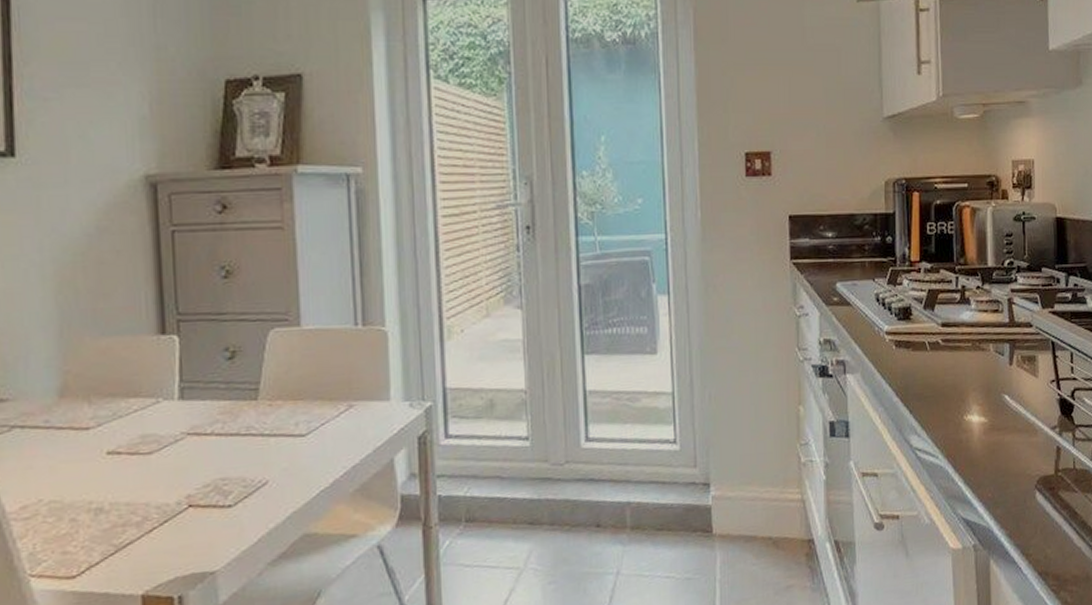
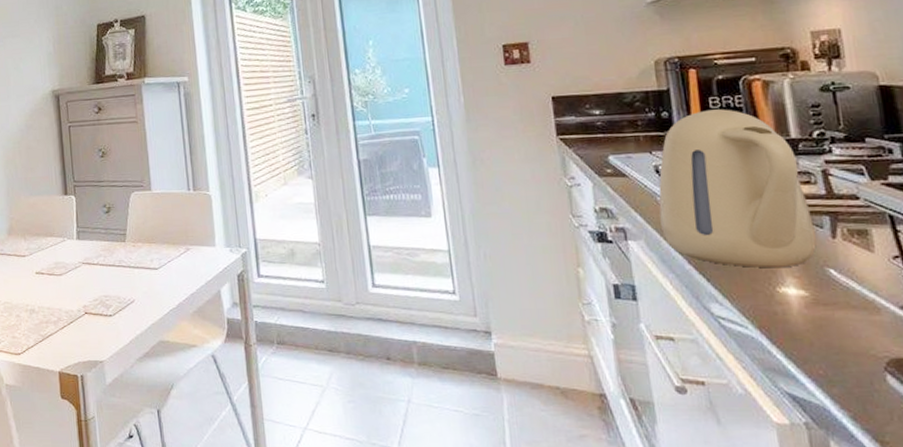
kettle: none [876,235,999,397] -> present [659,109,817,268]

